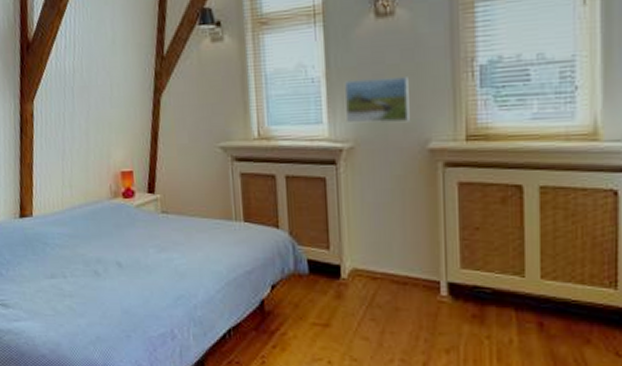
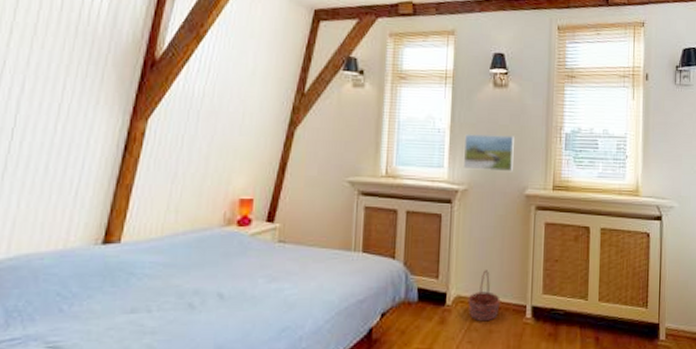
basket: none [366,240,406,298] -> present [468,270,501,322]

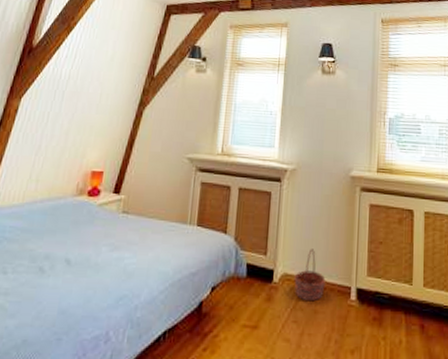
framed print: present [463,133,514,172] -> none [292,116,341,154]

